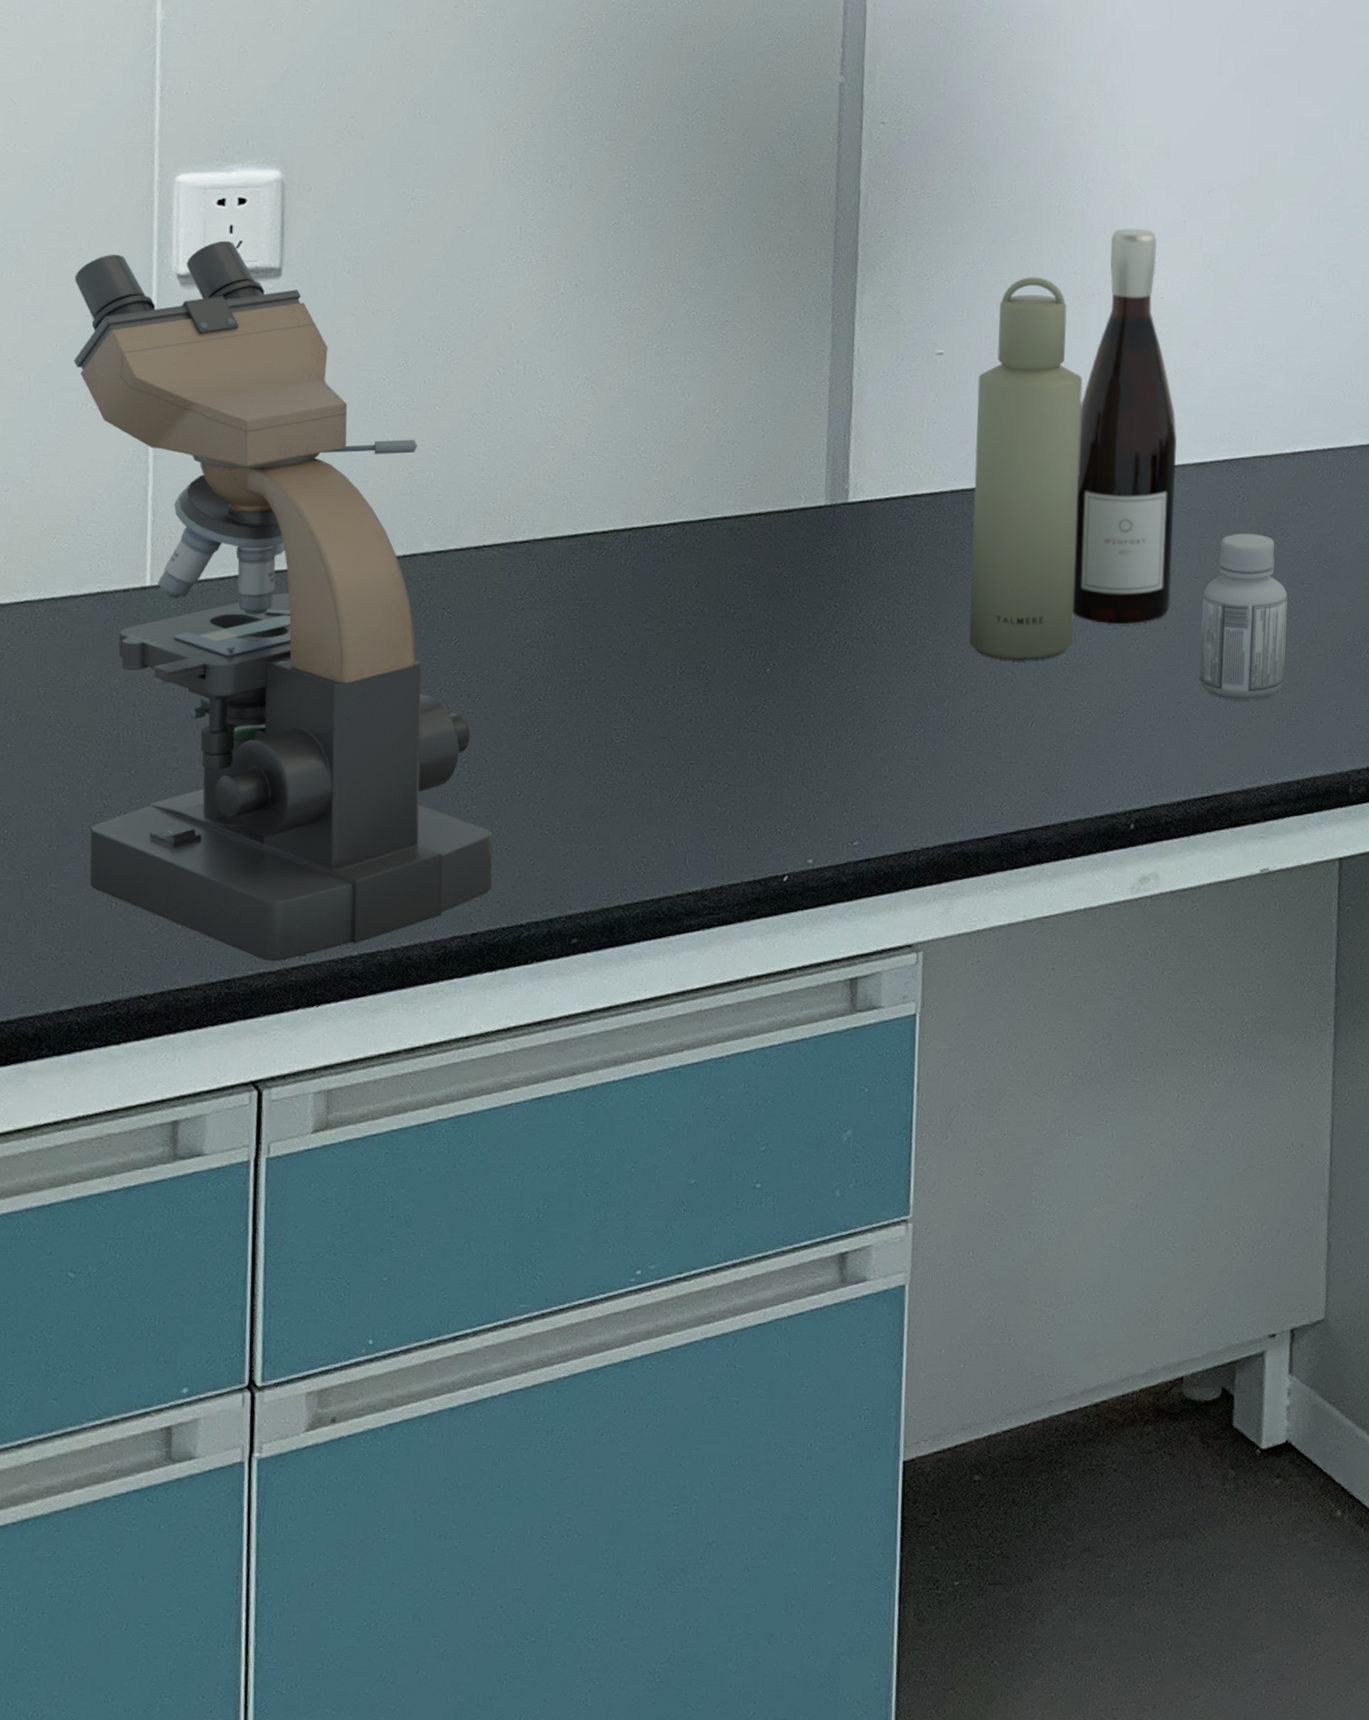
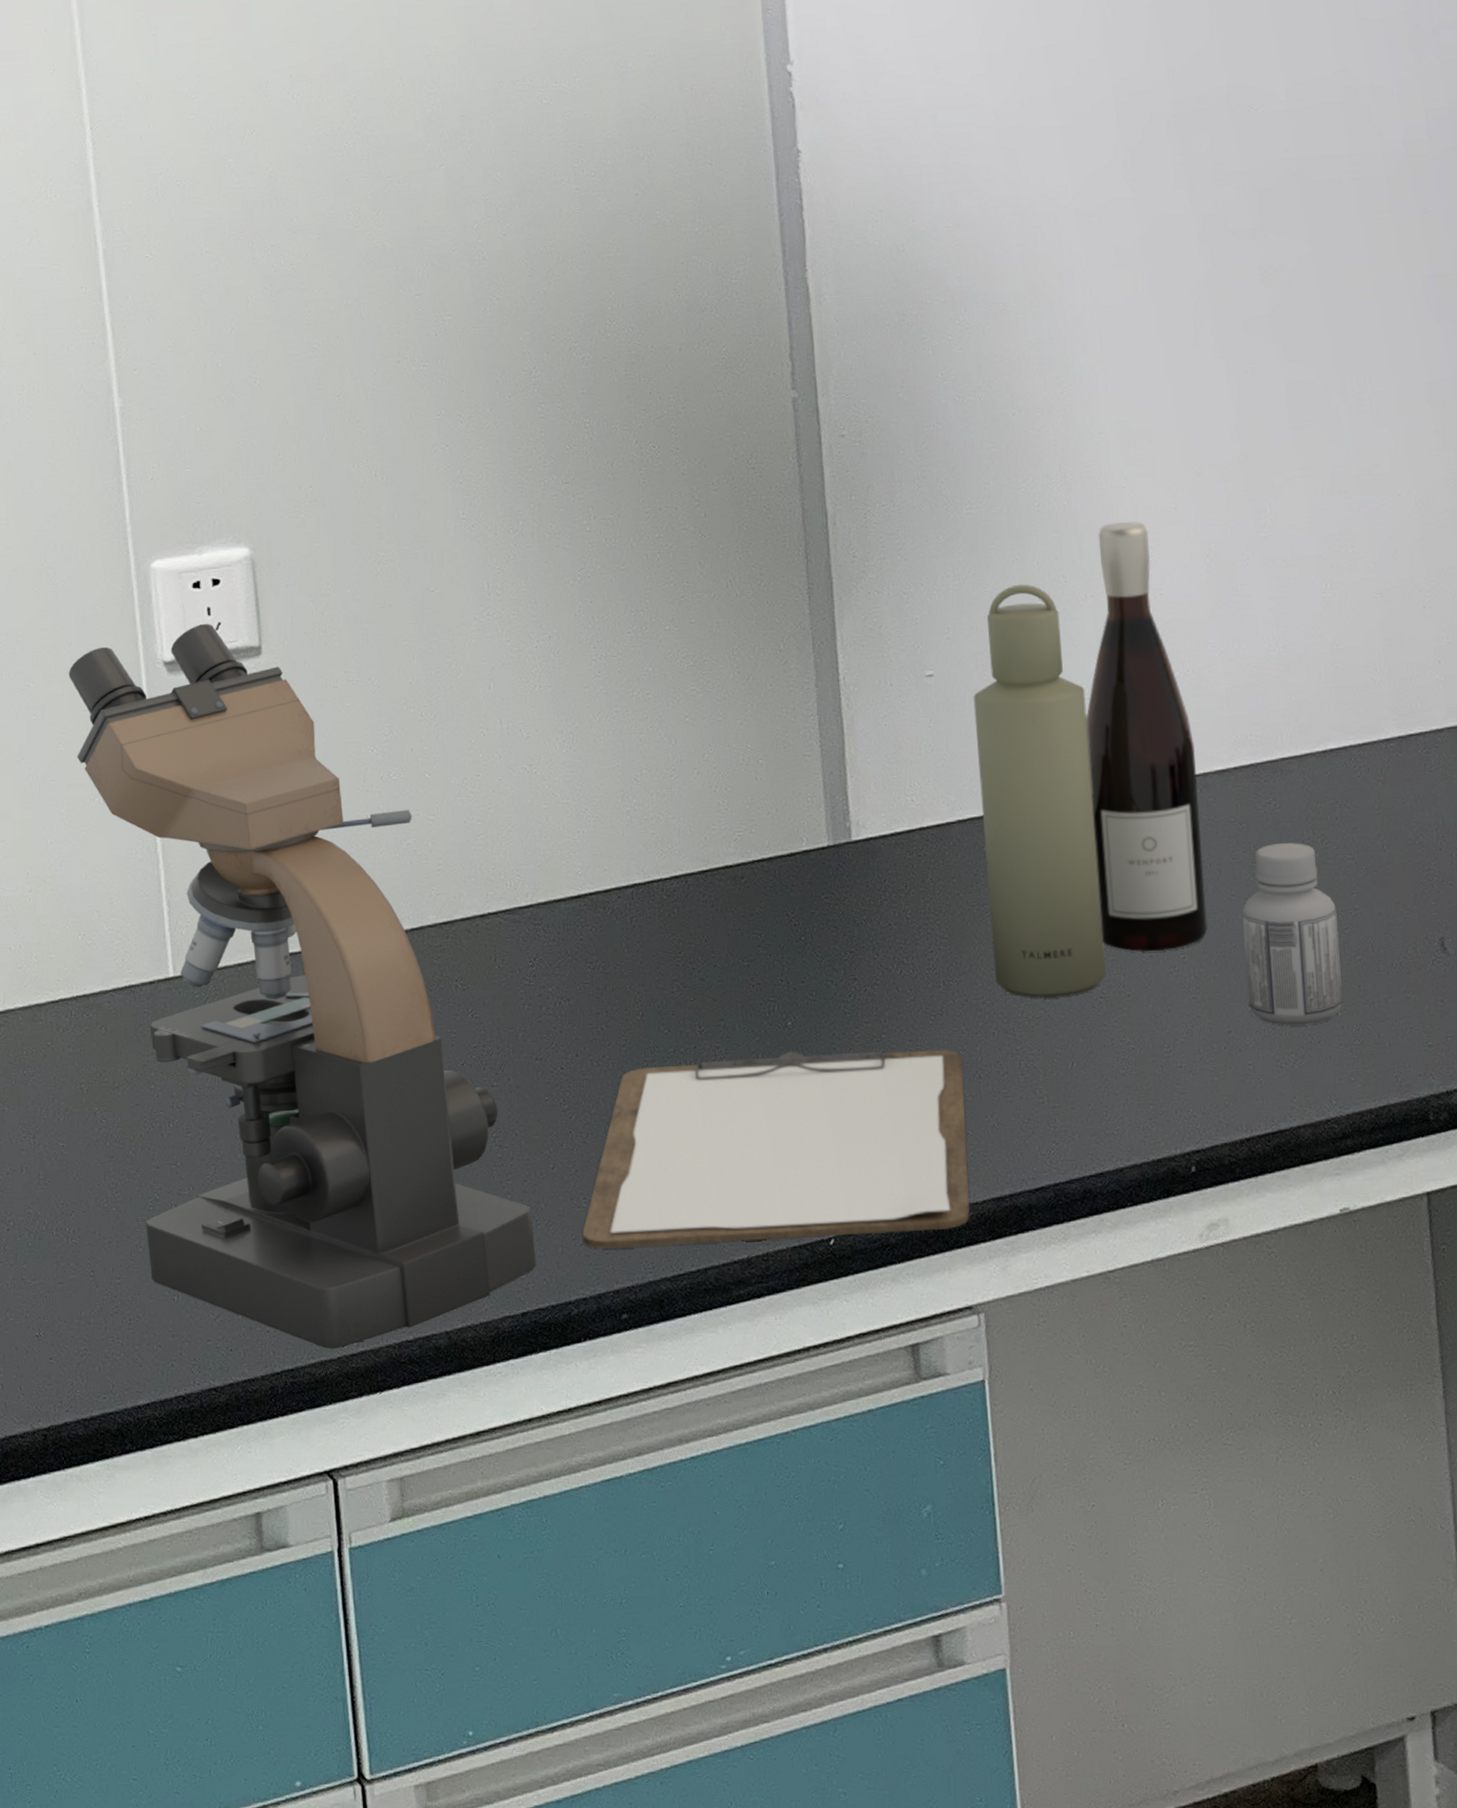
clipboard: none [541,695,930,876] -> present [582,1049,970,1249]

